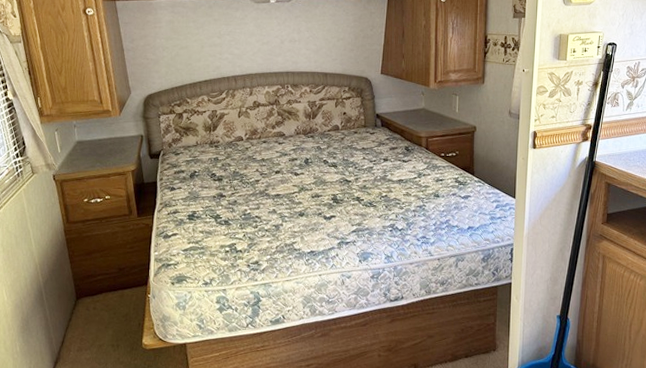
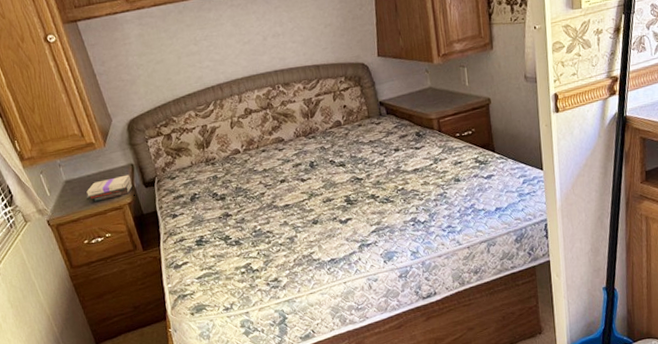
books: none [94,144,139,165] -> present [86,174,133,202]

